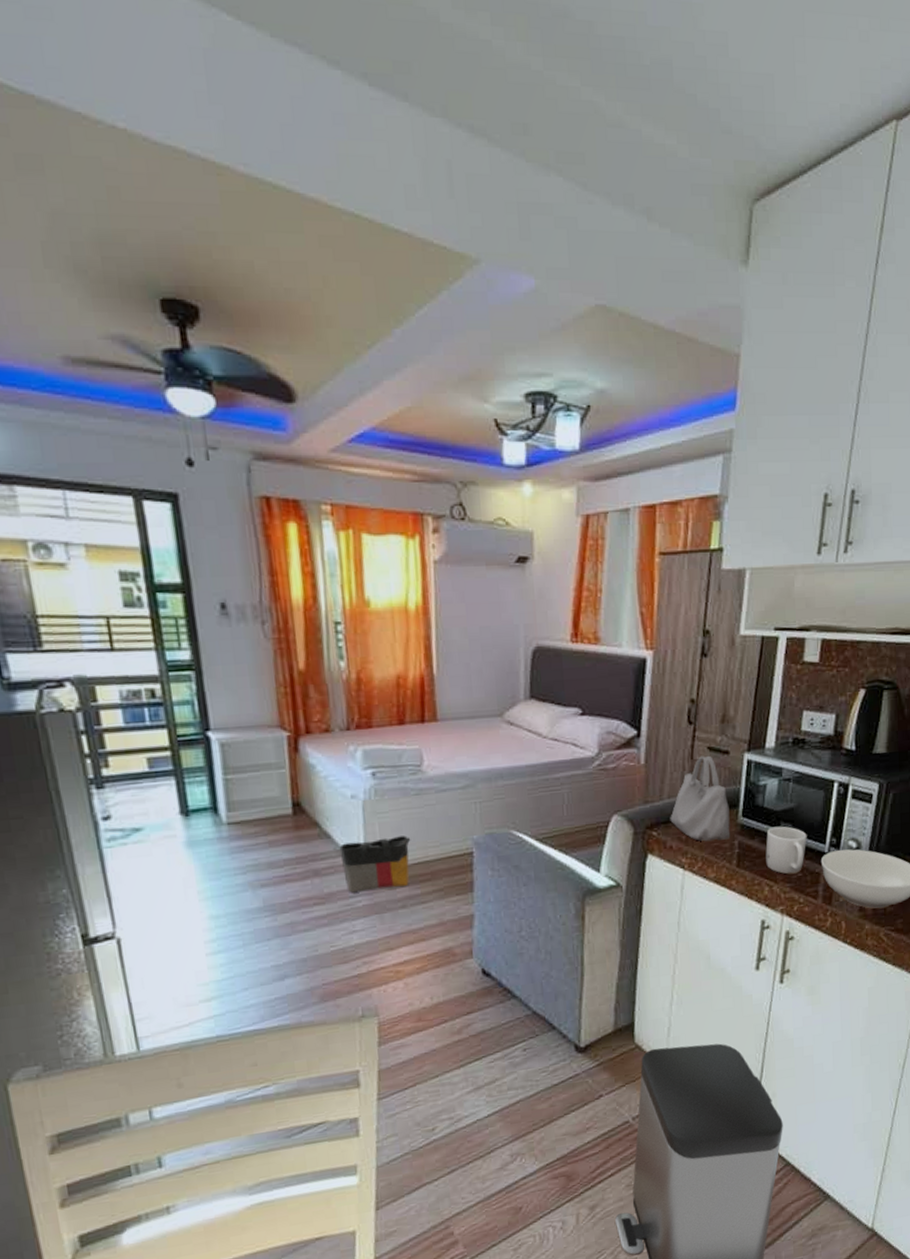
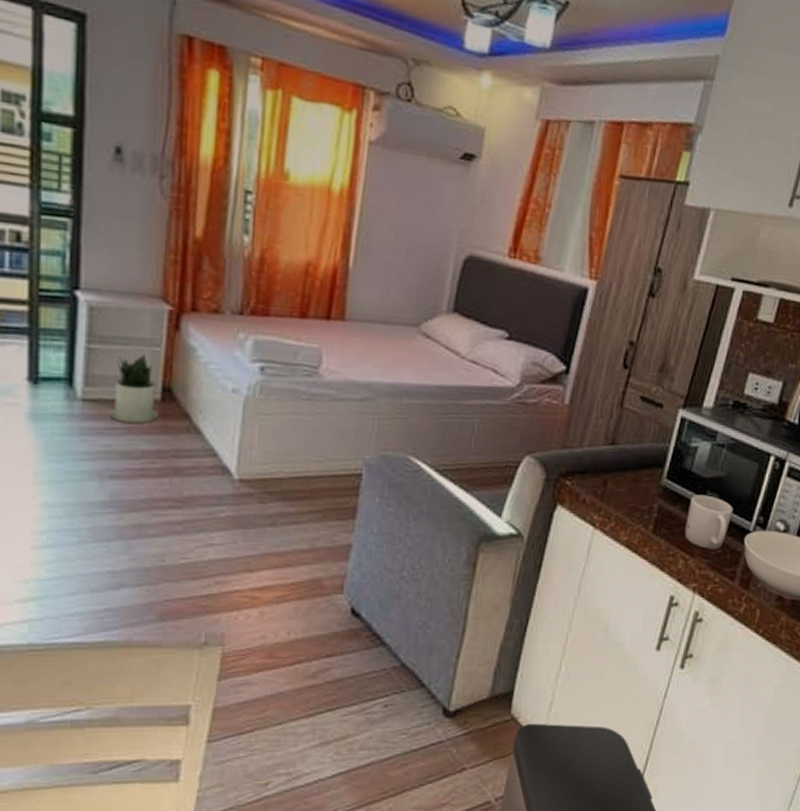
planter: none [250,777,292,838] -> present [109,354,158,424]
tote bag: present [339,836,411,893] -> none [208,442,294,502]
handbag: present [670,755,730,842] -> none [587,405,654,501]

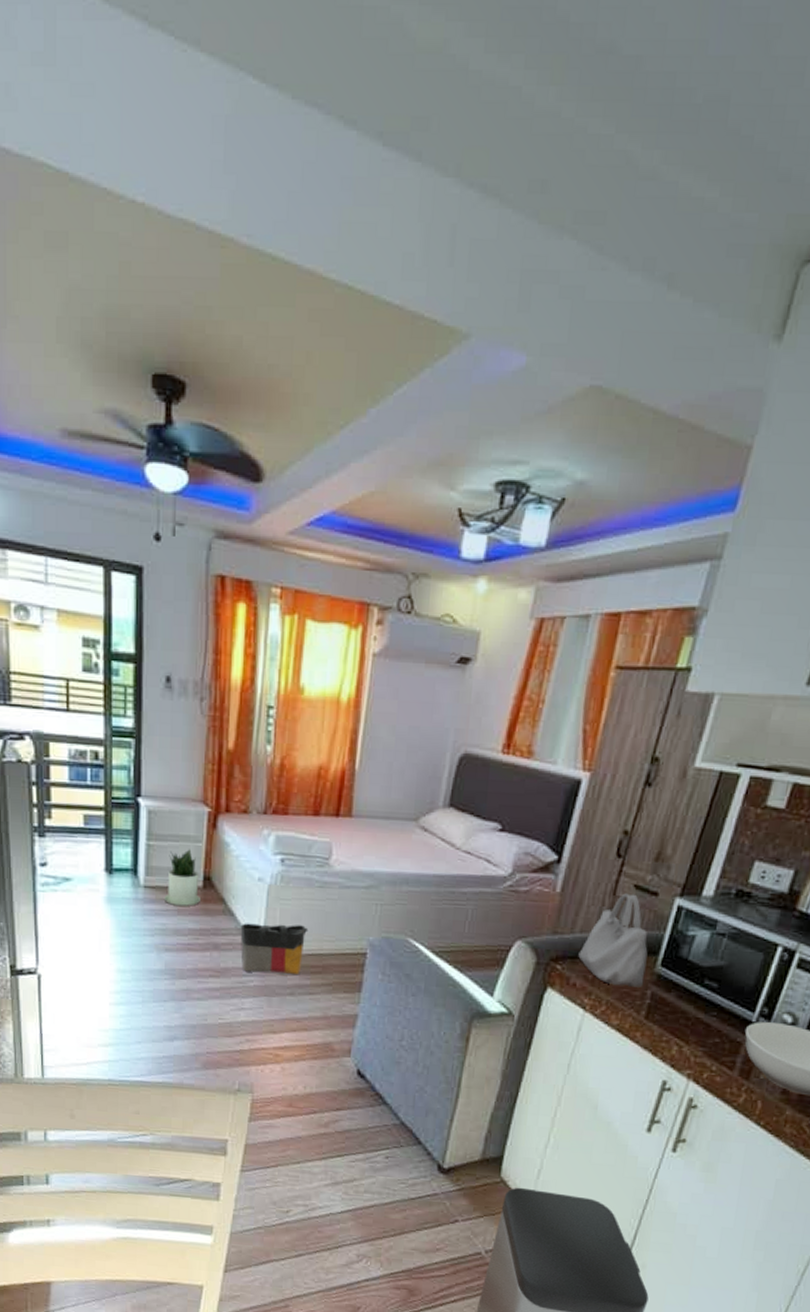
tote bag: none [208,442,294,502] -> present [240,923,309,976]
handbag: none [587,405,654,501] -> present [578,893,648,988]
mug: present [685,494,734,550] -> none [679,983,734,1038]

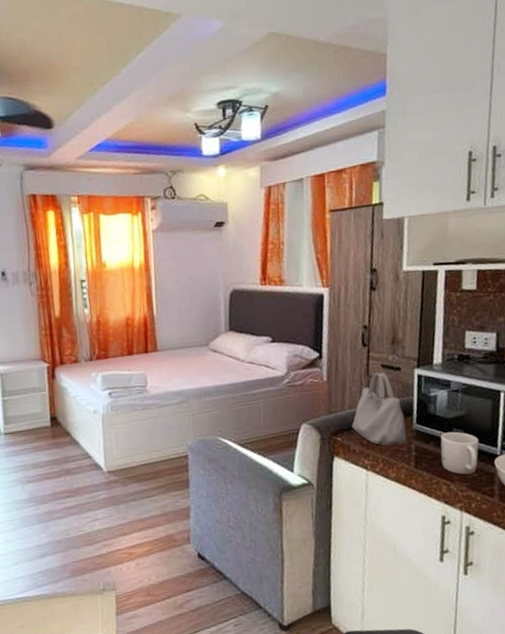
planter: present [164,849,200,907] -> none [21,398,50,445]
tote bag: present [240,923,309,976] -> none [85,442,139,488]
mug: none [679,983,734,1038] -> present [440,431,479,475]

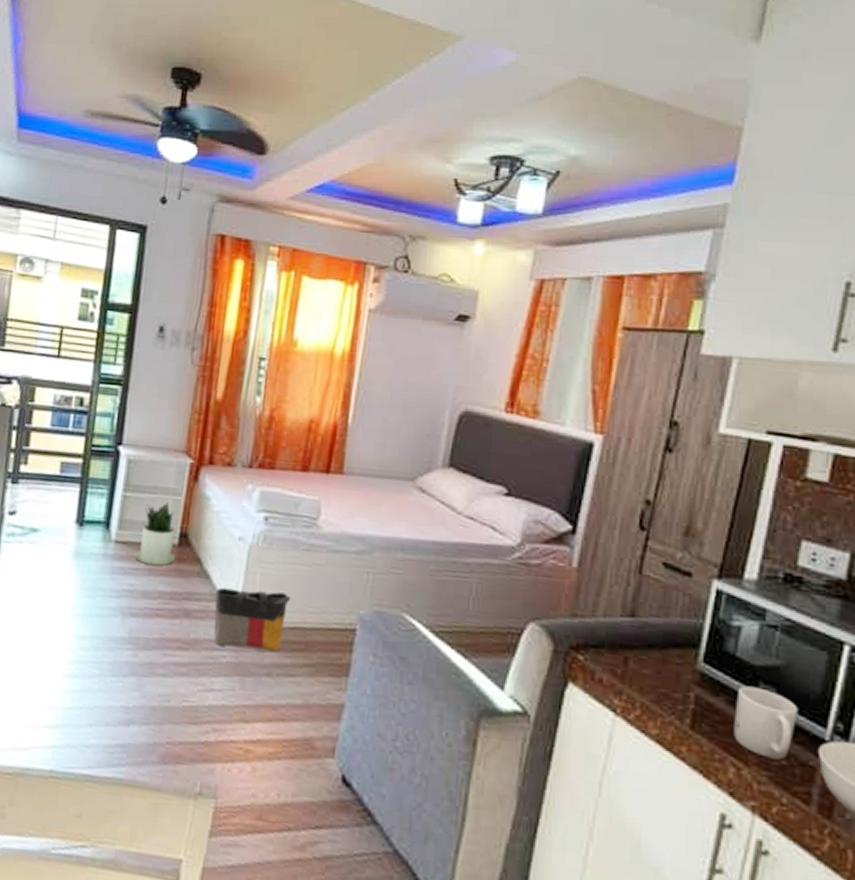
planter: none [21,398,50,445] -> present [135,502,176,566]
tote bag: none [85,442,139,488] -> present [214,587,291,653]
handbag: present [352,372,407,446] -> none [603,572,686,688]

